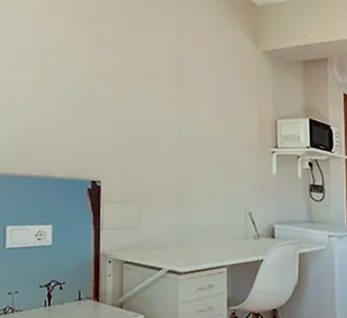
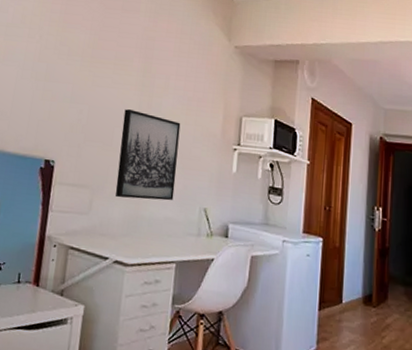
wall art: none [161,124,219,210] -> present [115,109,181,201]

